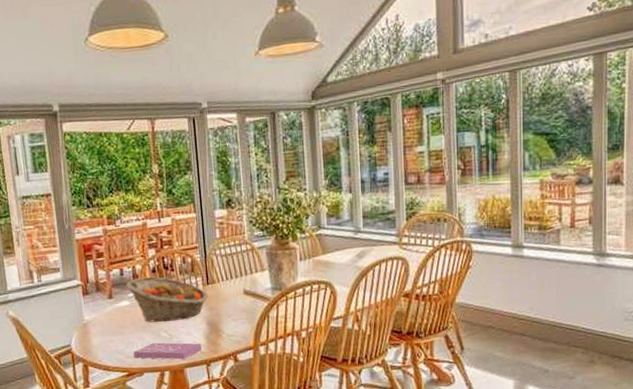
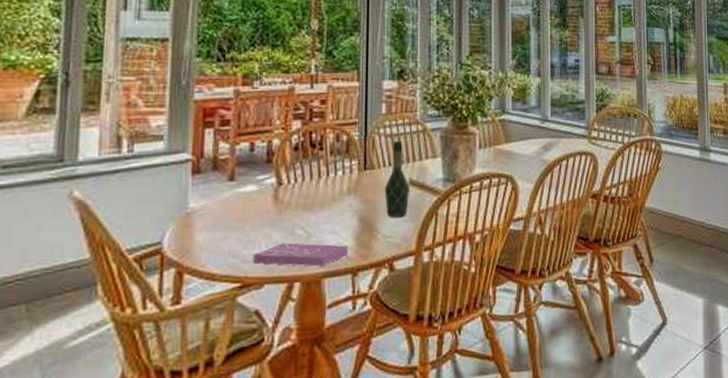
fruit basket: present [126,276,208,322] -> none [256,155,364,216]
wine bottle: none [224,259,245,320] -> present [384,141,409,217]

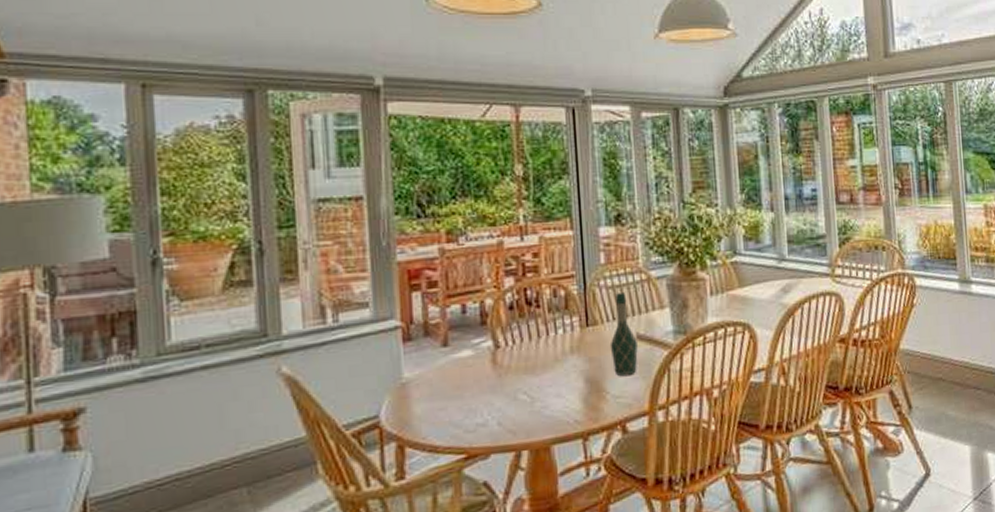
book: present [253,243,348,267] -> none [476,408,576,433]

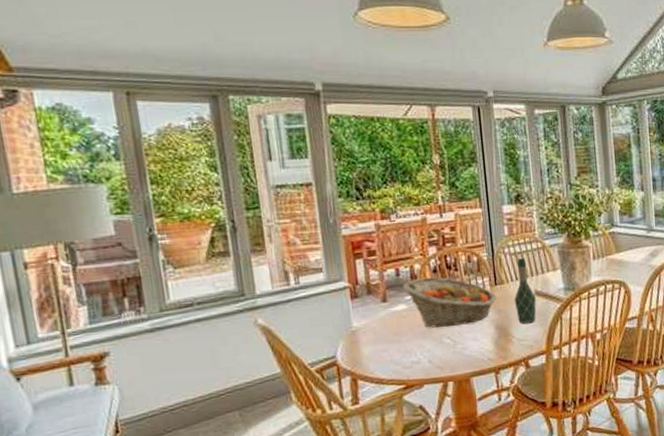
fruit basket: none [470,315,588,380] -> present [403,277,496,328]

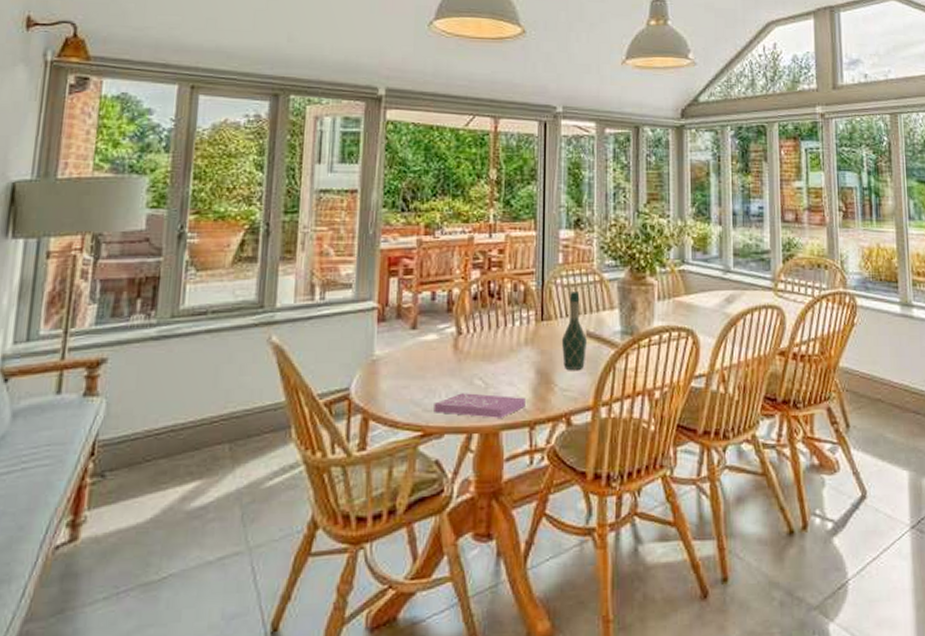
fruit basket: present [403,277,496,328] -> none [437,305,541,366]
book: none [411,349,490,369] -> present [434,393,525,418]

